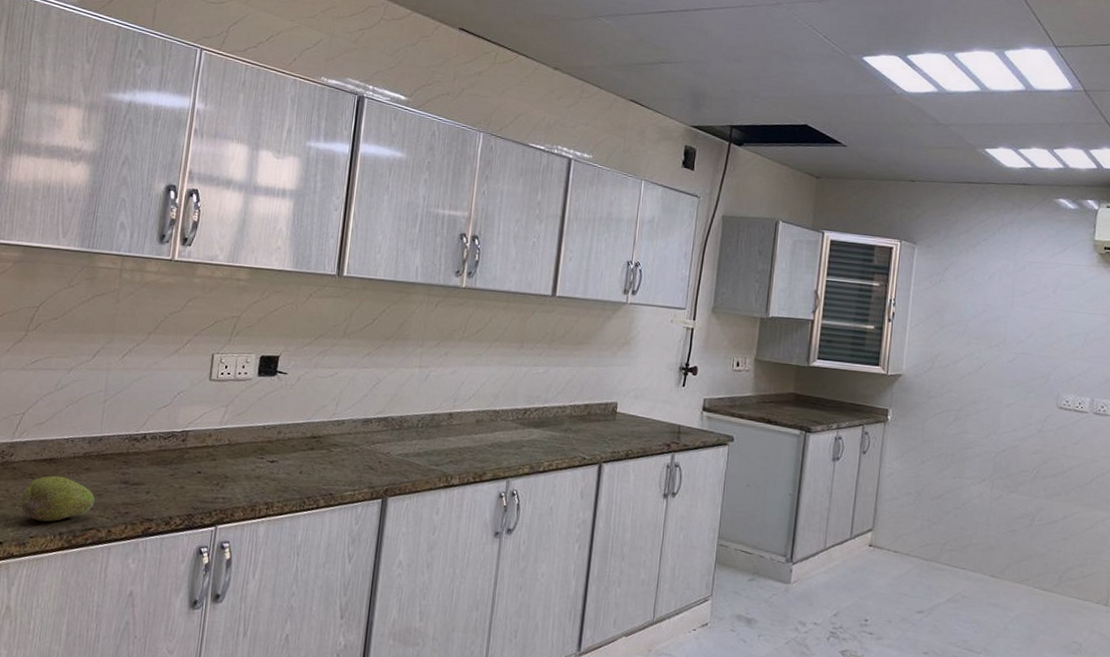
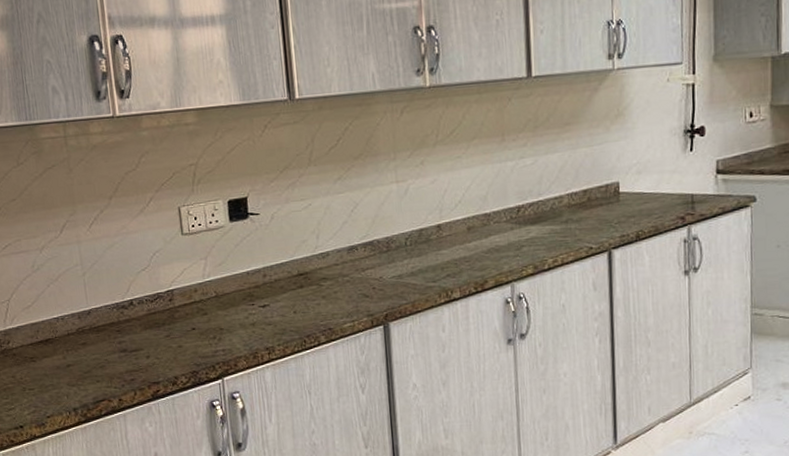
fruit: present [20,475,95,522] -> none [28,355,99,401]

